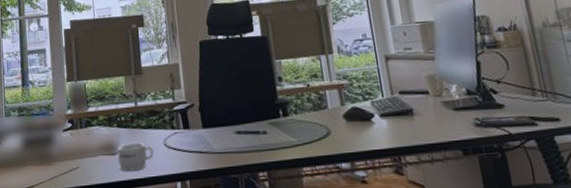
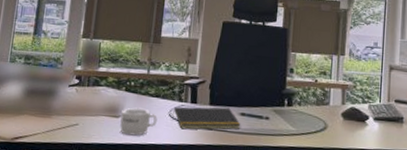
notepad: none [167,128,239,157] -> present [173,106,241,130]

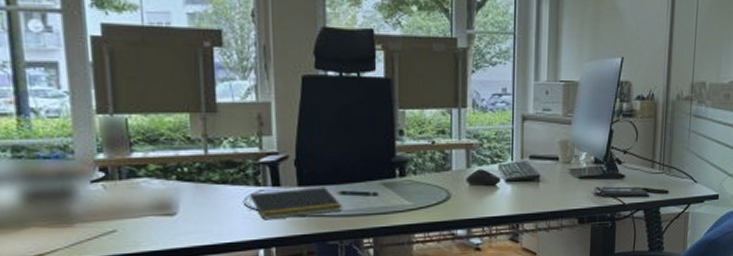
mug: present [120,107,157,136] -> none [176,200,229,236]

